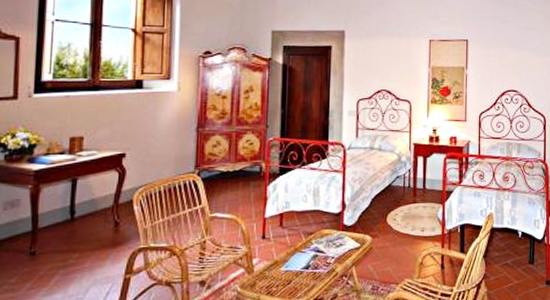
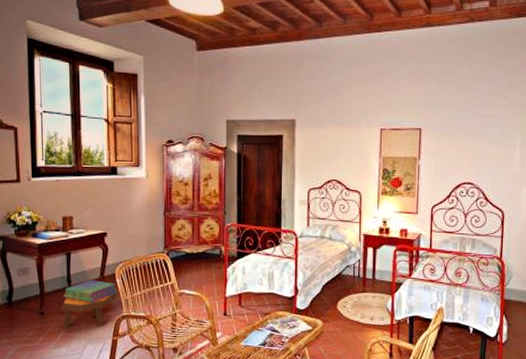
footstool: none [59,221,135,269] -> present [61,292,118,328]
stack of books: none [63,209,135,237] -> present [63,280,118,303]

